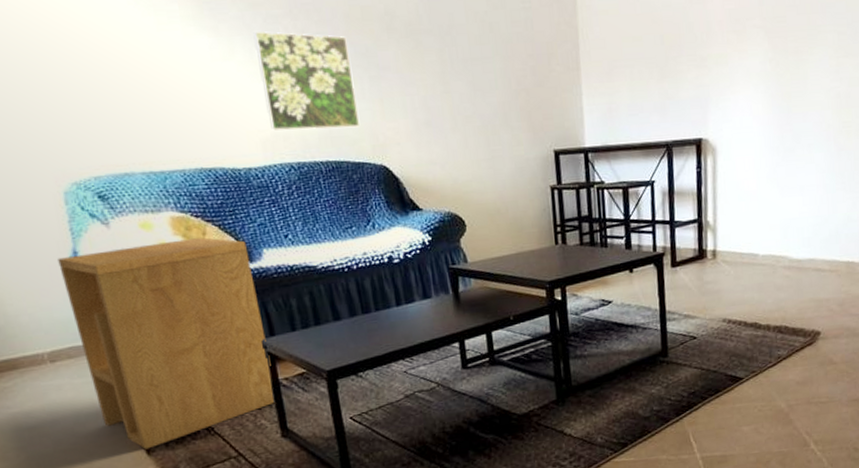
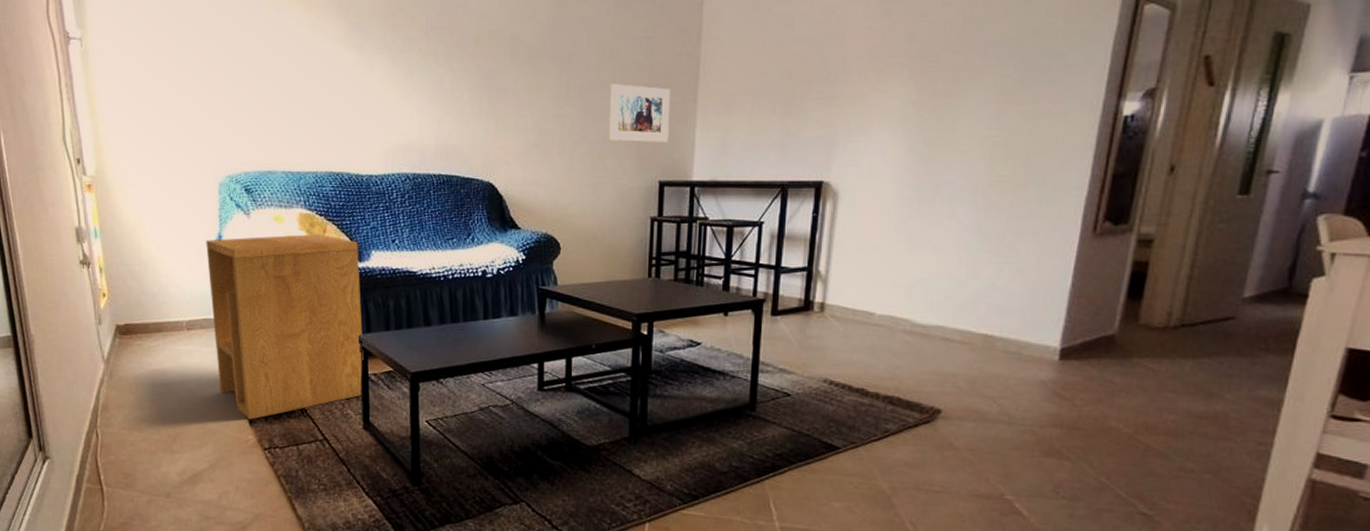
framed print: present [253,31,361,131] -> none [391,50,474,145]
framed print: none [493,56,558,114] -> present [608,84,670,142]

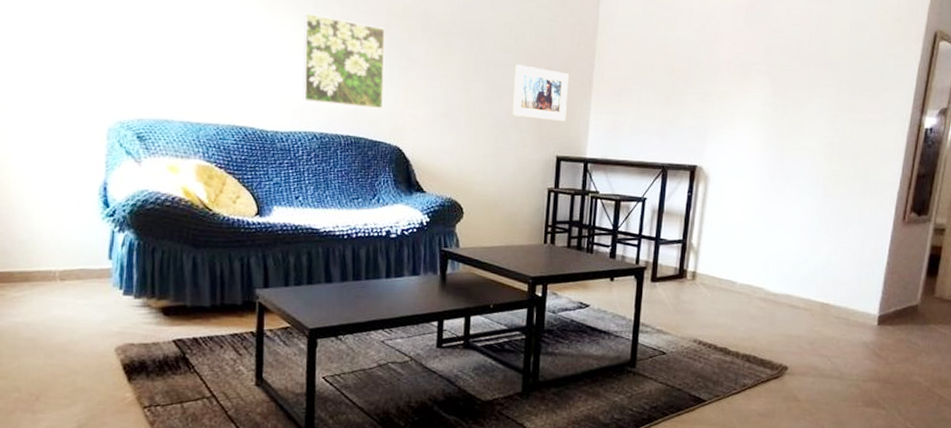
side table: present [206,234,364,420] -> none [88,186,260,376]
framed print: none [391,50,474,145] -> present [301,12,385,109]

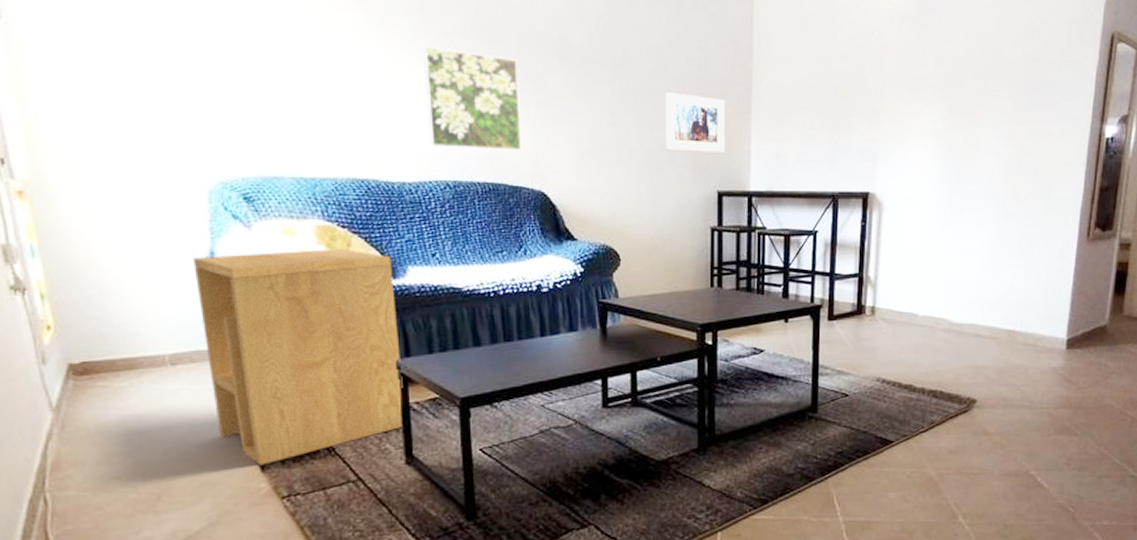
side table: none [88,186,260,376] -> present [193,249,403,465]

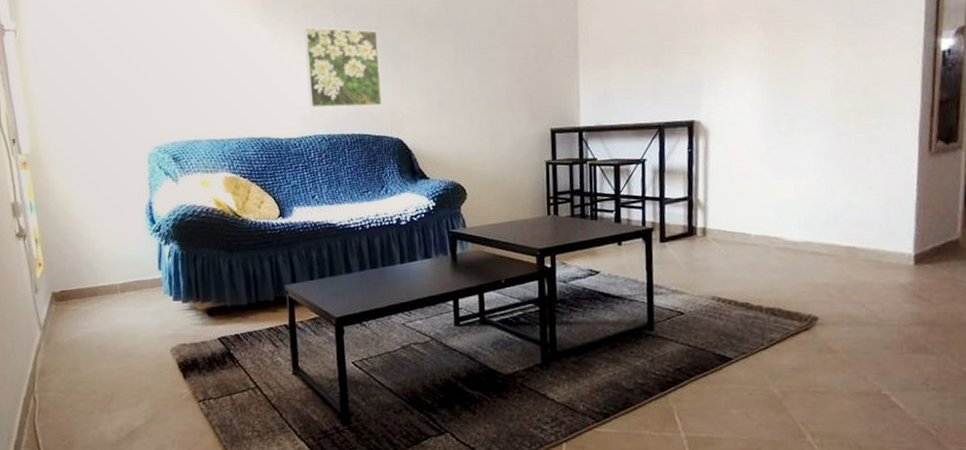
side table: present [193,249,403,465] -> none [137,195,290,374]
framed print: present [664,92,725,152] -> none [501,45,556,96]

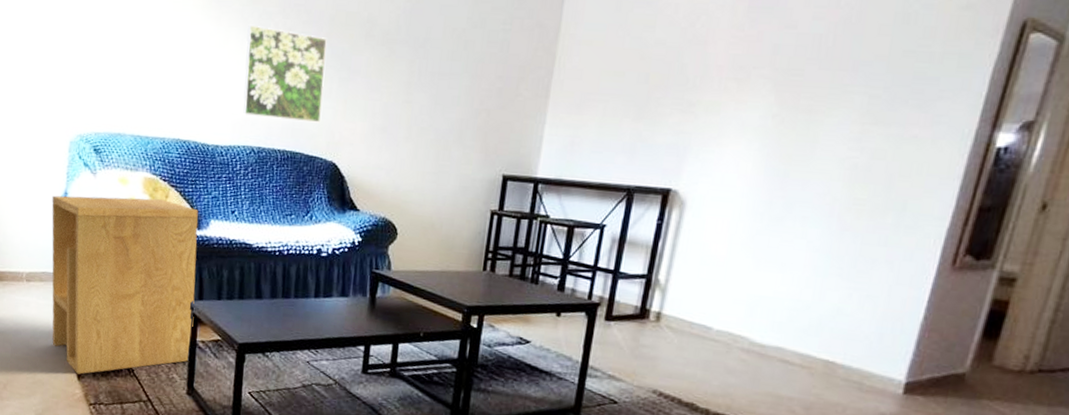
side table: none [137,195,290,374] -> present [51,195,198,375]

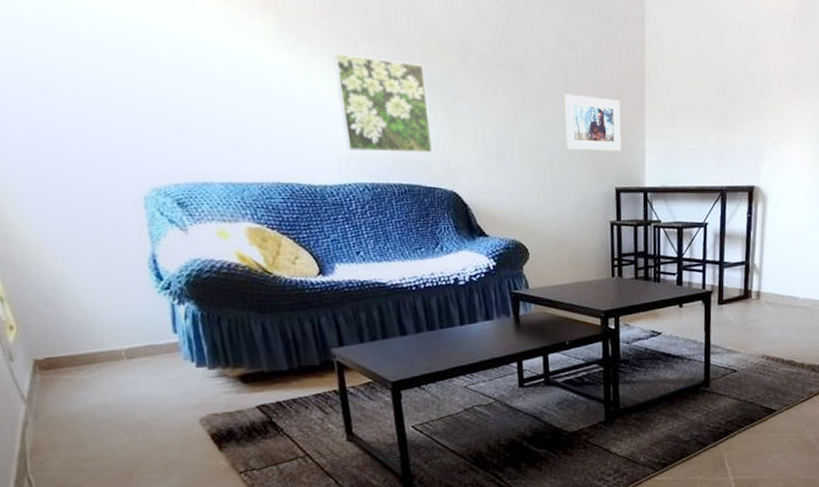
side table: present [51,195,198,375] -> none [136,249,341,445]
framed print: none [455,73,523,136] -> present [563,94,622,151]

